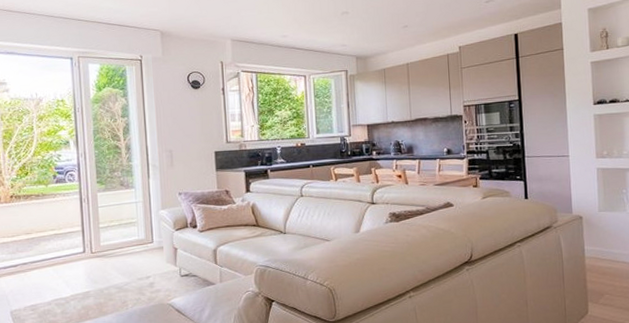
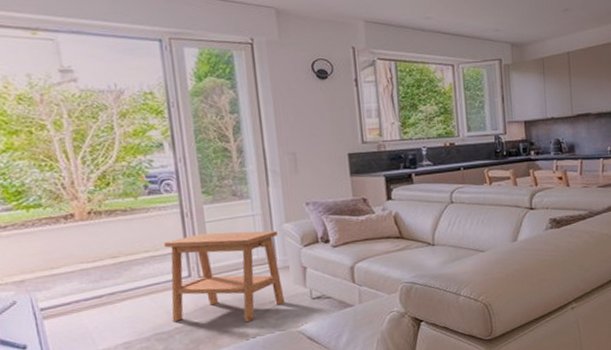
side table: none [66,215,159,294] -> present [164,230,285,323]

